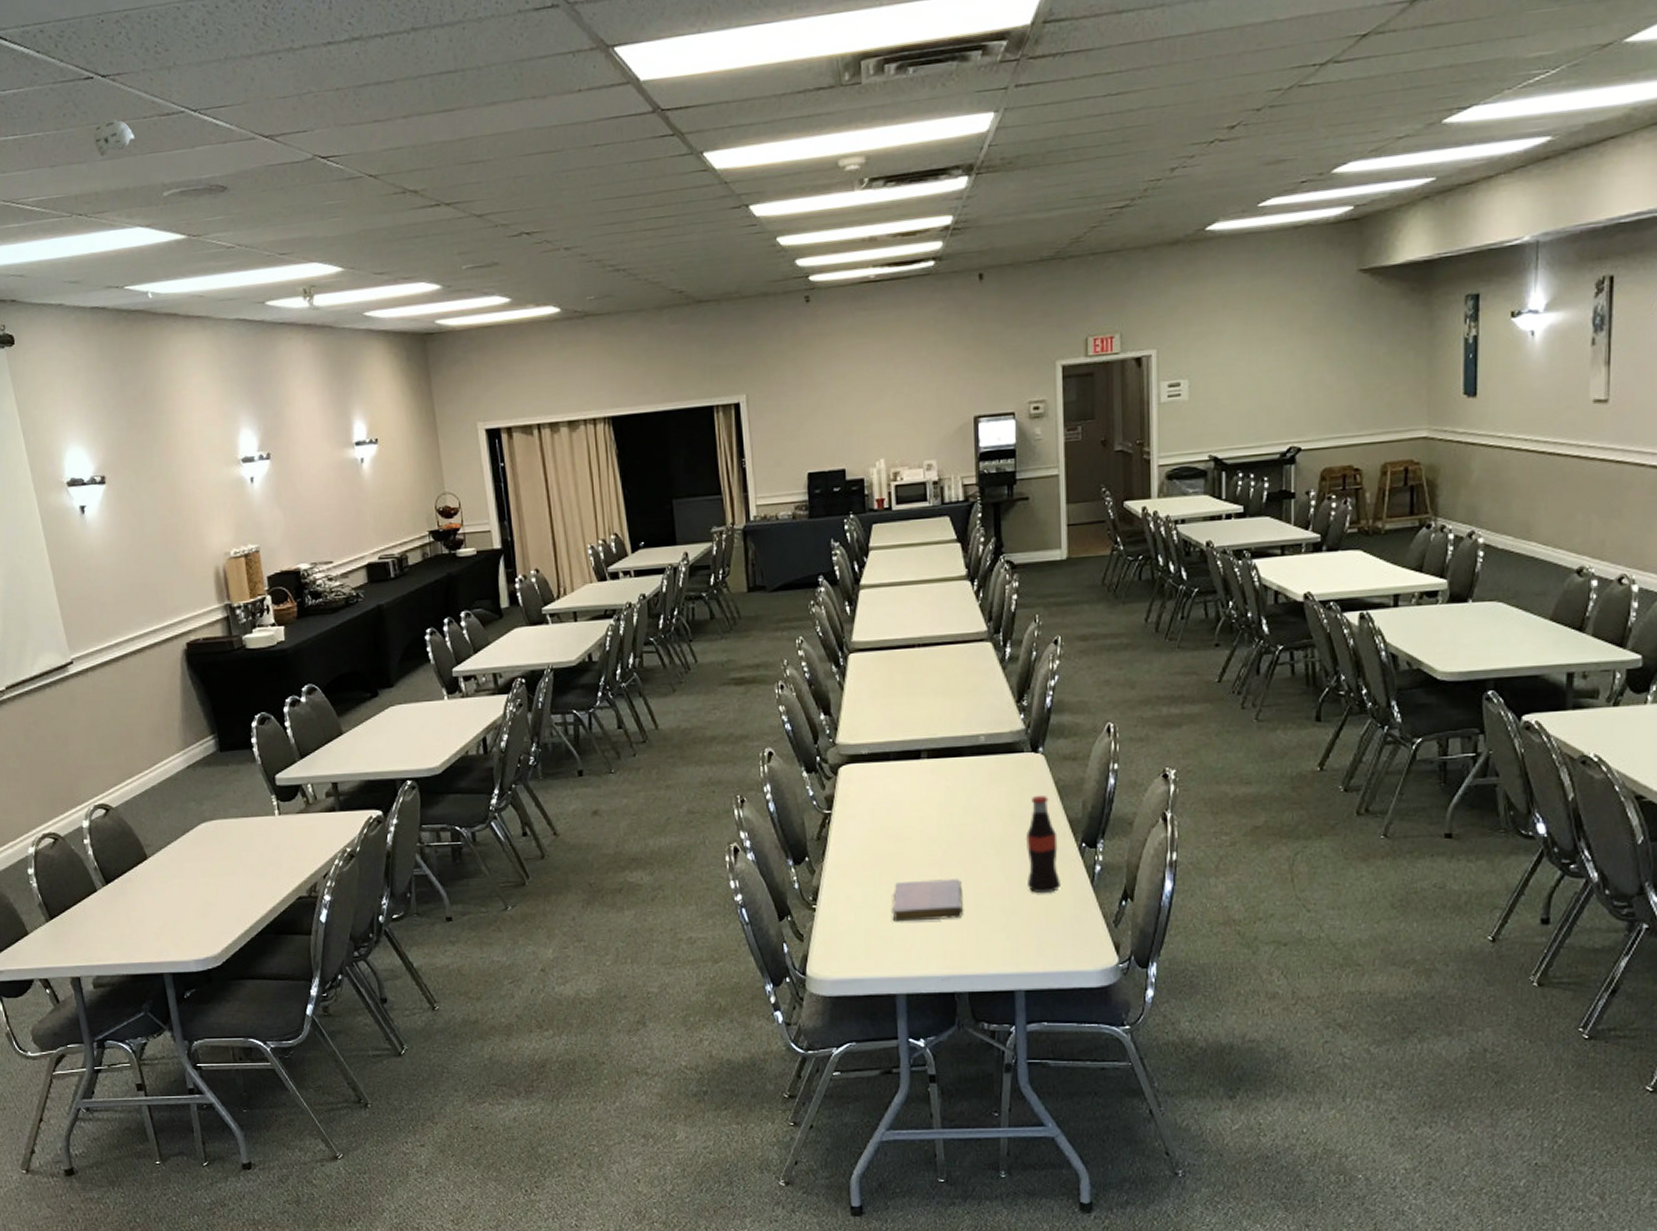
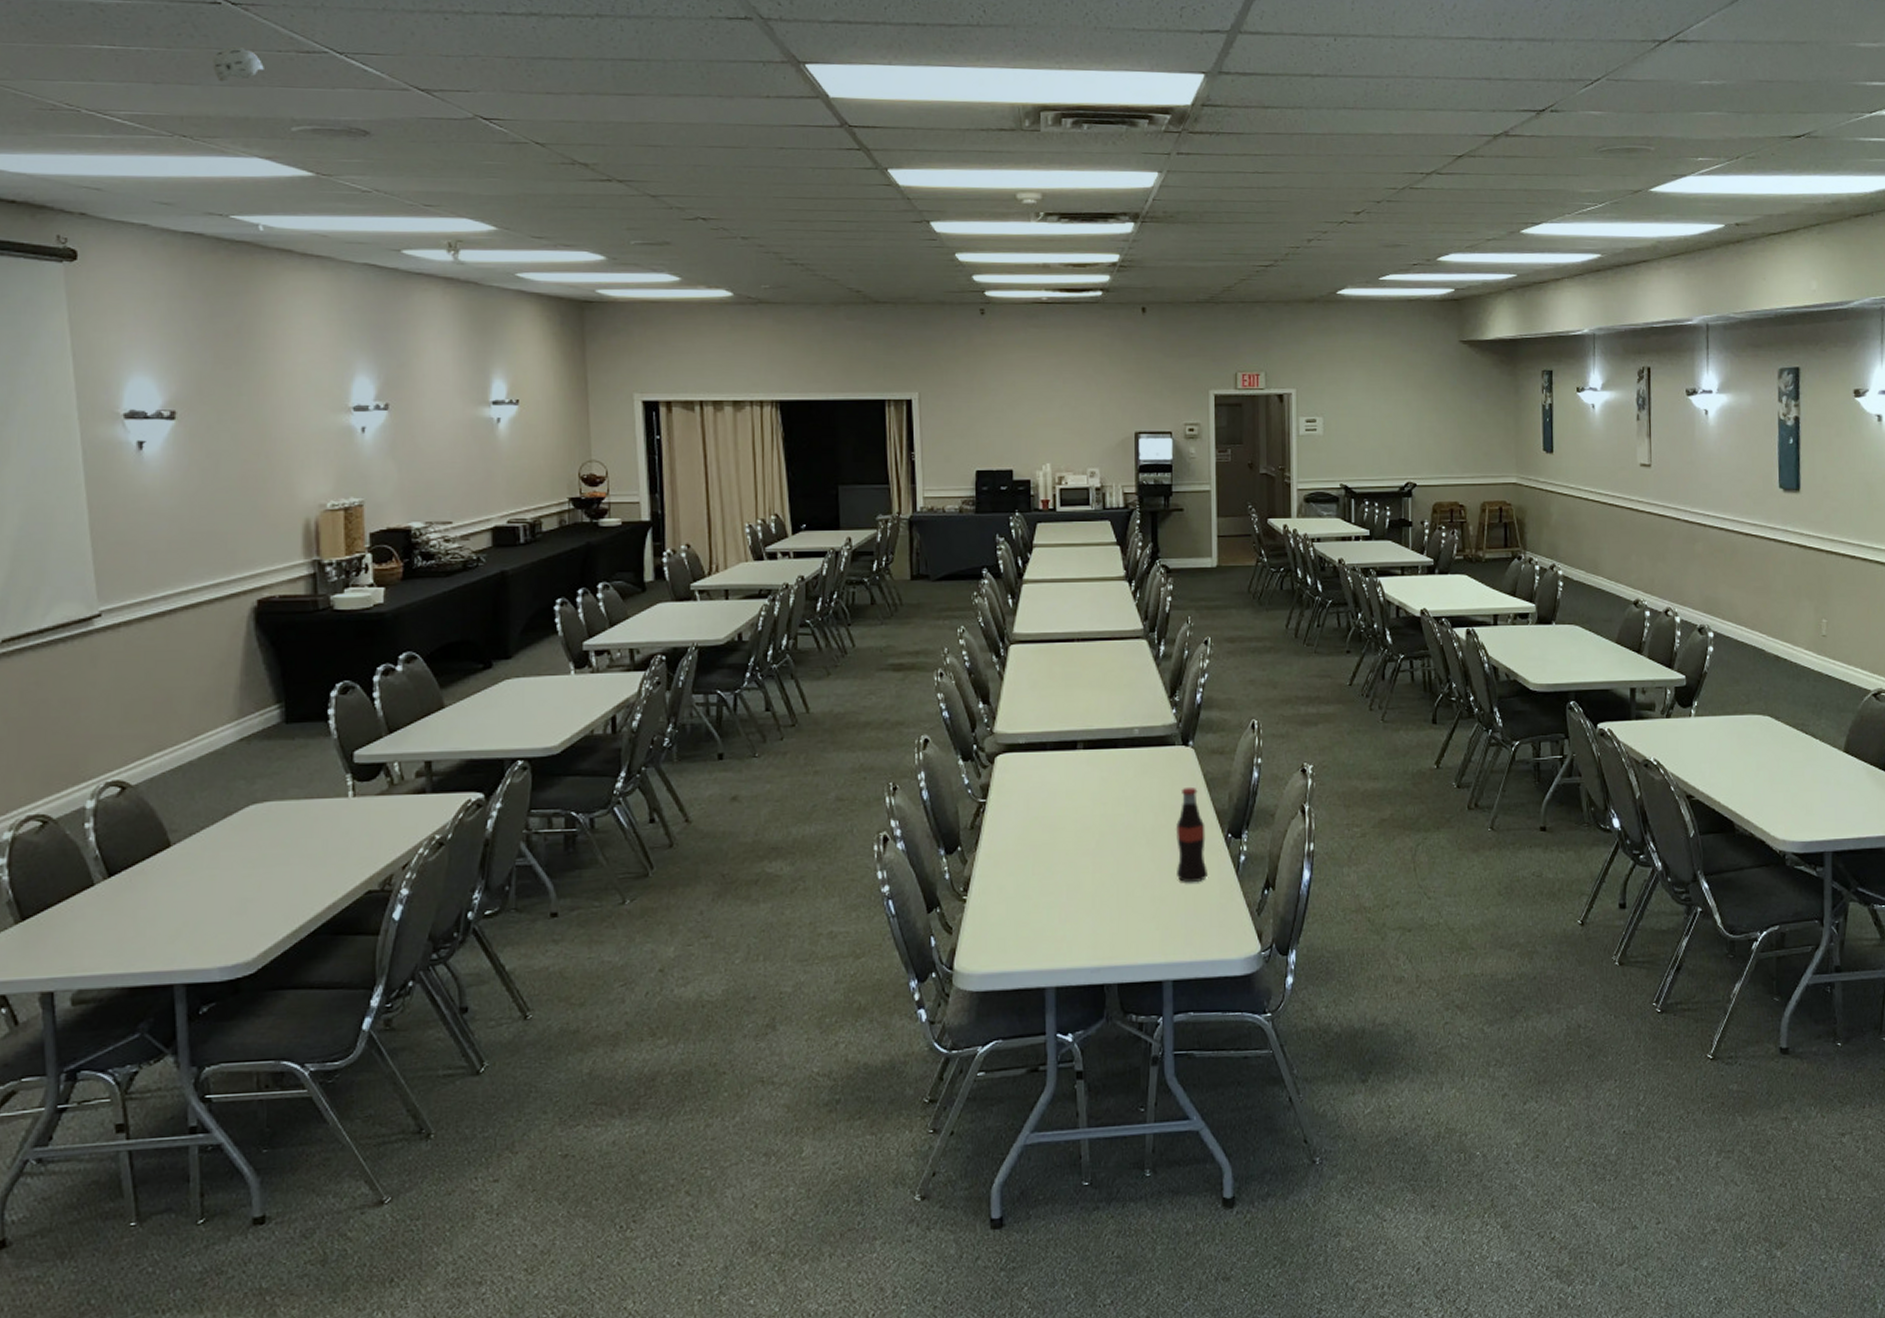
notebook: present [892,879,963,922] -> none [1044,869,1114,913]

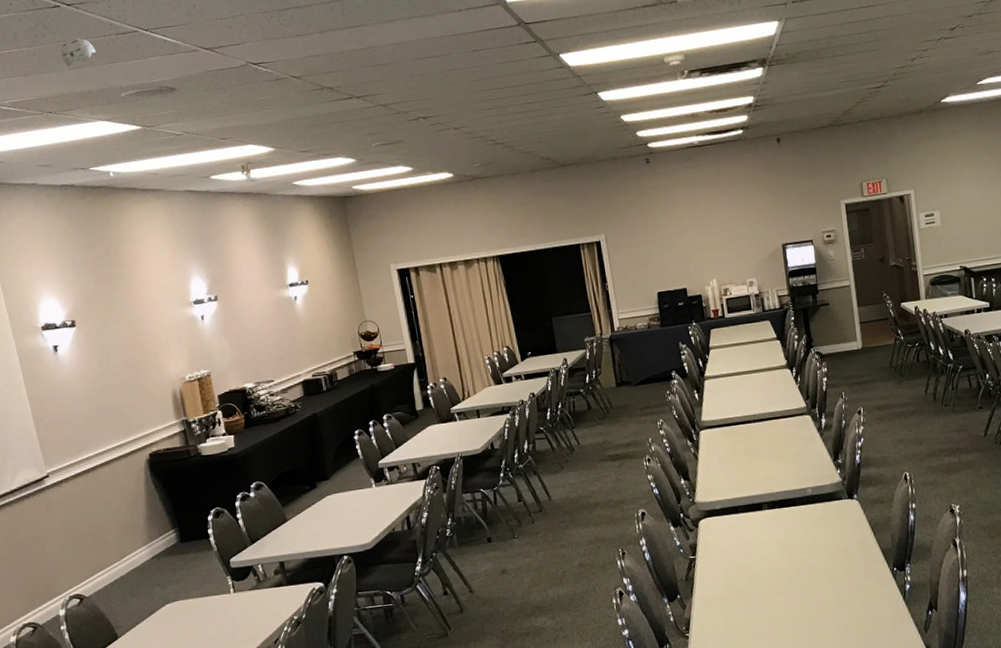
bottle: present [1175,786,1208,883] -> none [849,532,880,611]

